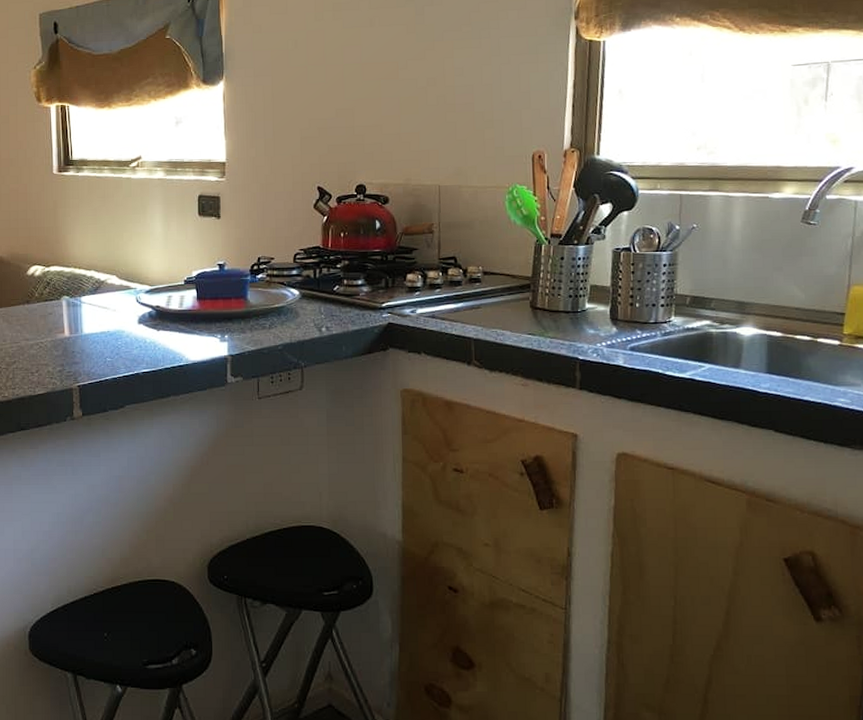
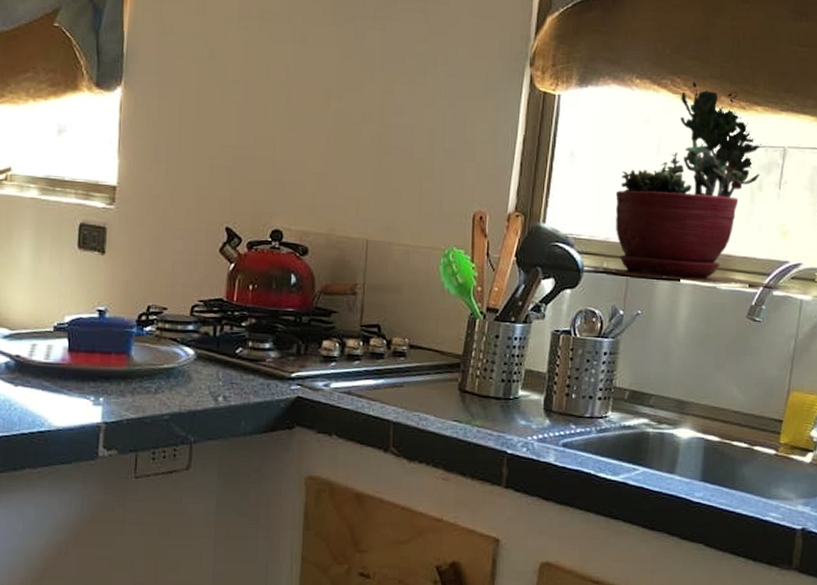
succulent plant: none [634,11,854,195] -> present [579,80,800,289]

